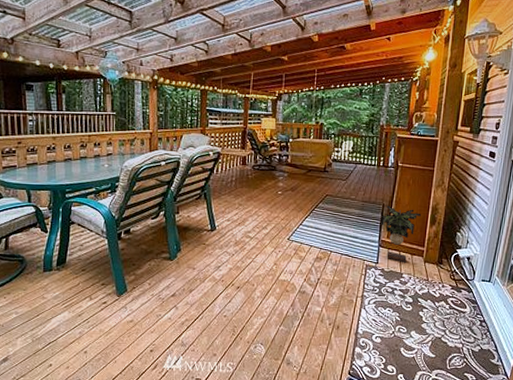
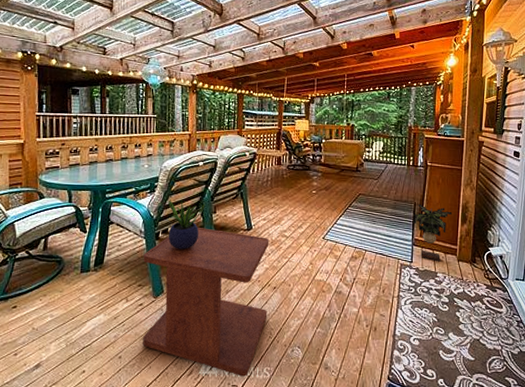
side table: none [106,228,233,371] -> present [143,228,269,377]
potted plant: none [130,199,168,250] -> present [168,199,206,250]

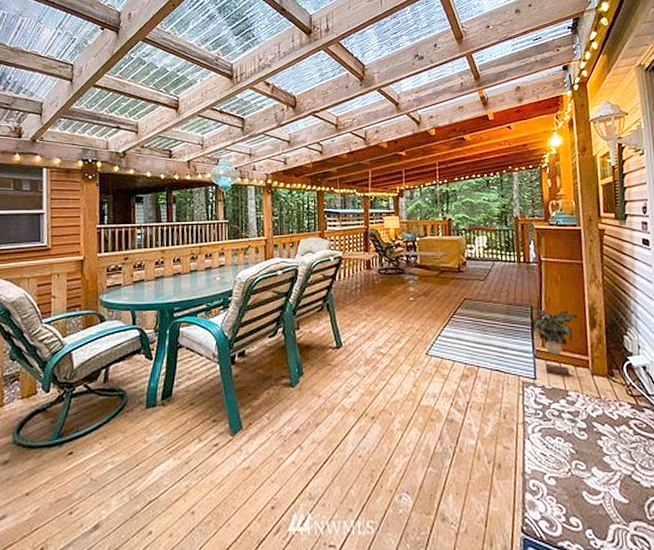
side table: present [143,228,269,377] -> none [217,348,367,534]
potted plant: present [168,199,206,250] -> none [245,315,287,375]

